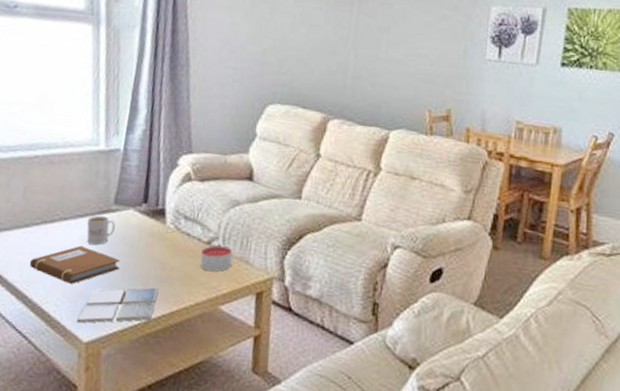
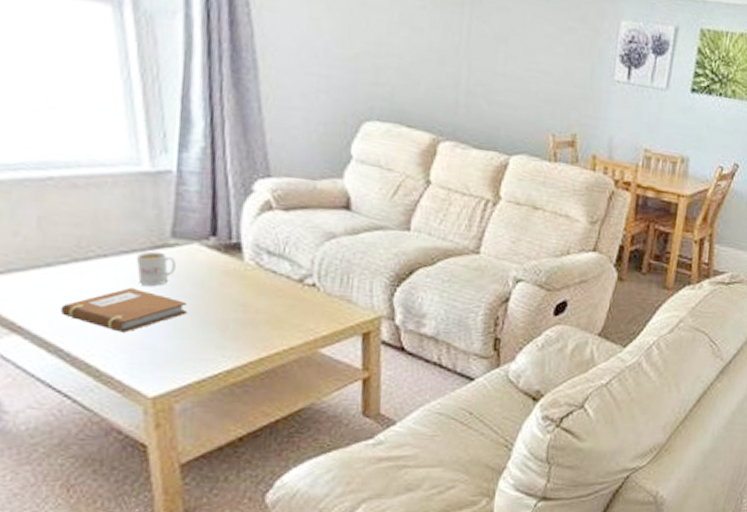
drink coaster: present [76,287,159,324] -> none [136,332,242,377]
candle: present [199,245,233,272] -> none [291,283,332,313]

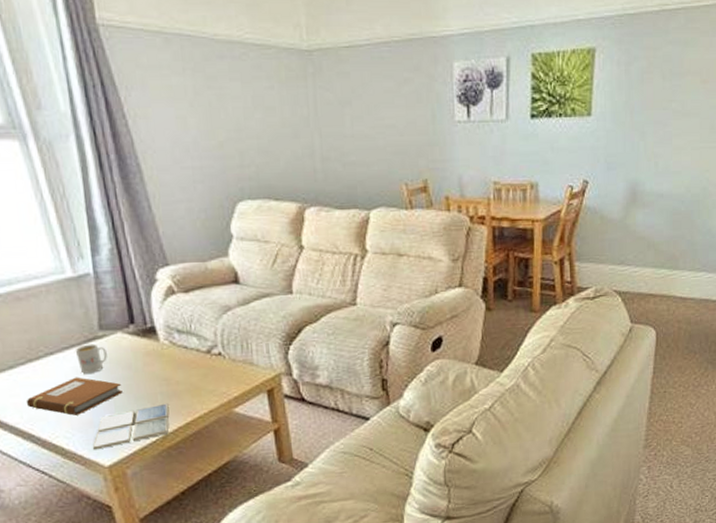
drink coaster: none [136,332,242,377] -> present [92,403,169,450]

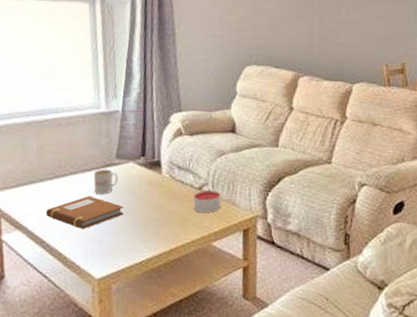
drink coaster: present [92,403,169,450] -> none [89,229,159,263]
candle: none [203,352,236,379] -> present [193,190,221,213]

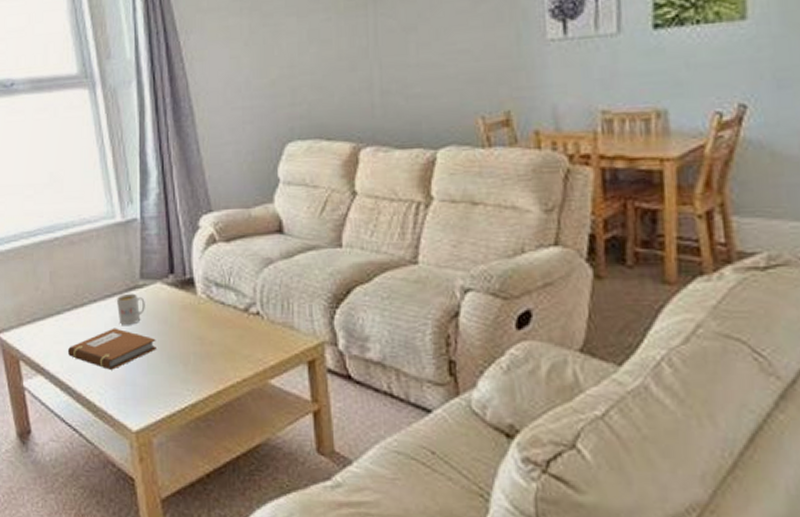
candle: present [193,190,221,213] -> none [239,312,275,342]

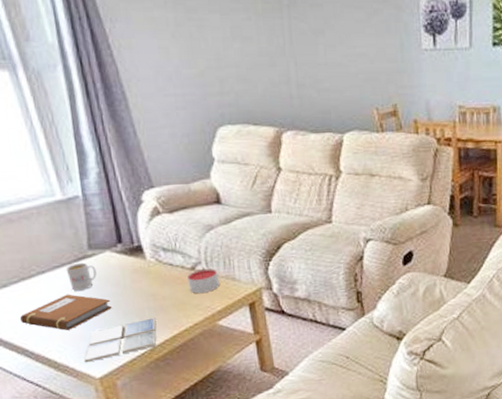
drink coaster: none [122,366,201,411] -> present [83,317,157,363]
candle: none [239,312,275,342] -> present [187,268,220,294]

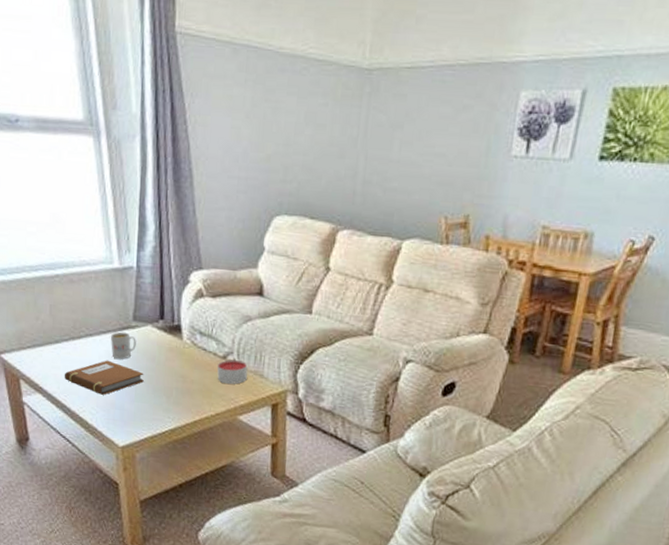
drink coaster: present [83,317,157,363] -> none [111,398,181,430]

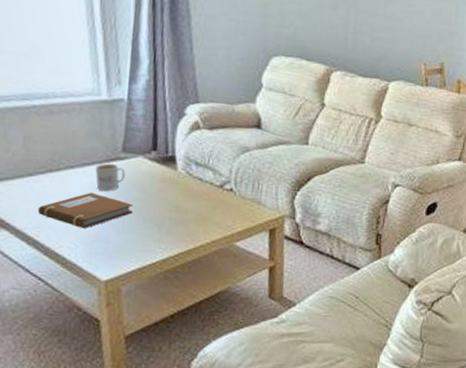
candle: present [217,359,248,385] -> none [213,188,245,213]

